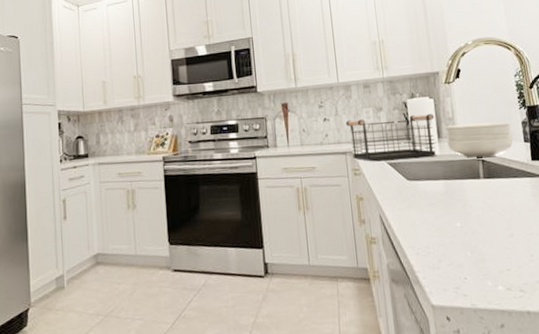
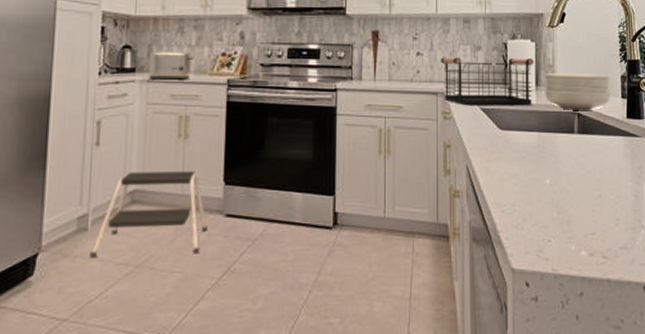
step stool: none [68,235,159,311] -> present [90,171,207,258]
toaster: none [98,137,134,163] -> present [149,52,194,80]

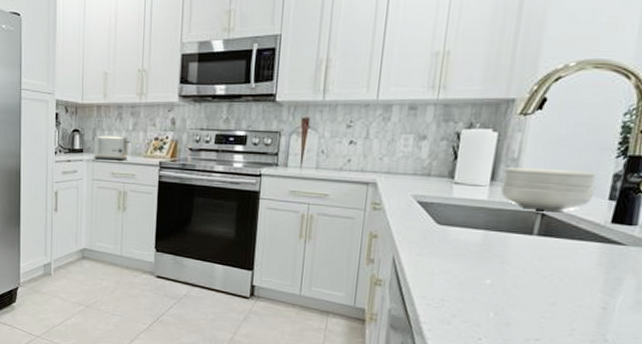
step stool: present [90,171,207,258] -> none [53,234,141,304]
dish rack: present [440,57,535,106] -> none [375,146,494,201]

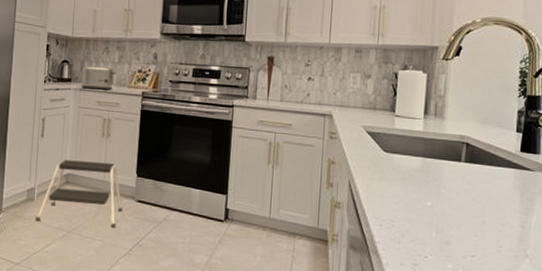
step stool: none [53,234,141,304] -> present [35,160,122,228]
bowl: present [500,167,598,211] -> none [432,103,506,141]

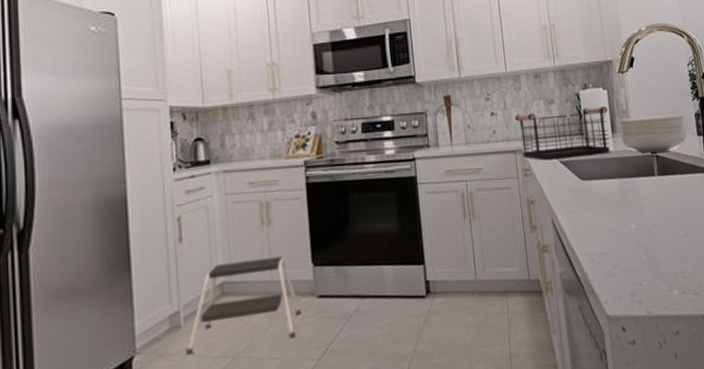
toaster: present [81,66,116,90] -> none [223,138,268,170]
dish rack: none [330,83,425,132] -> present [514,106,610,161]
bowl: none [432,103,506,141] -> present [618,113,687,154]

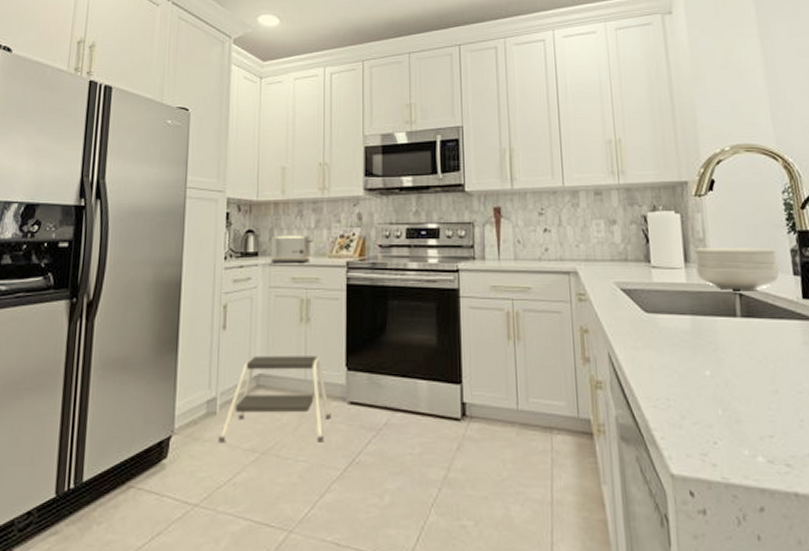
toaster: none [223,138,268,170] -> present [271,235,313,263]
dish rack: present [514,106,610,161] -> none [570,232,682,286]

